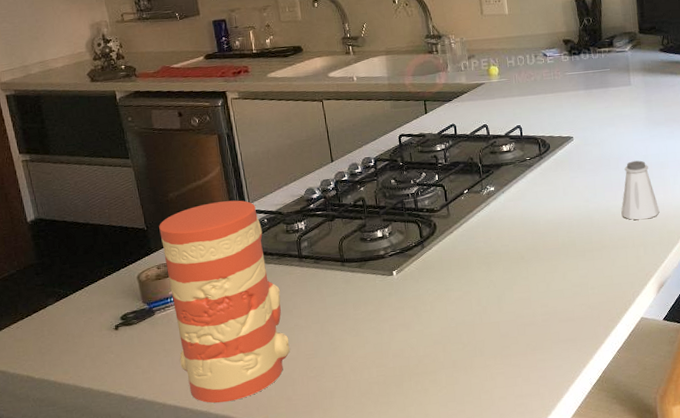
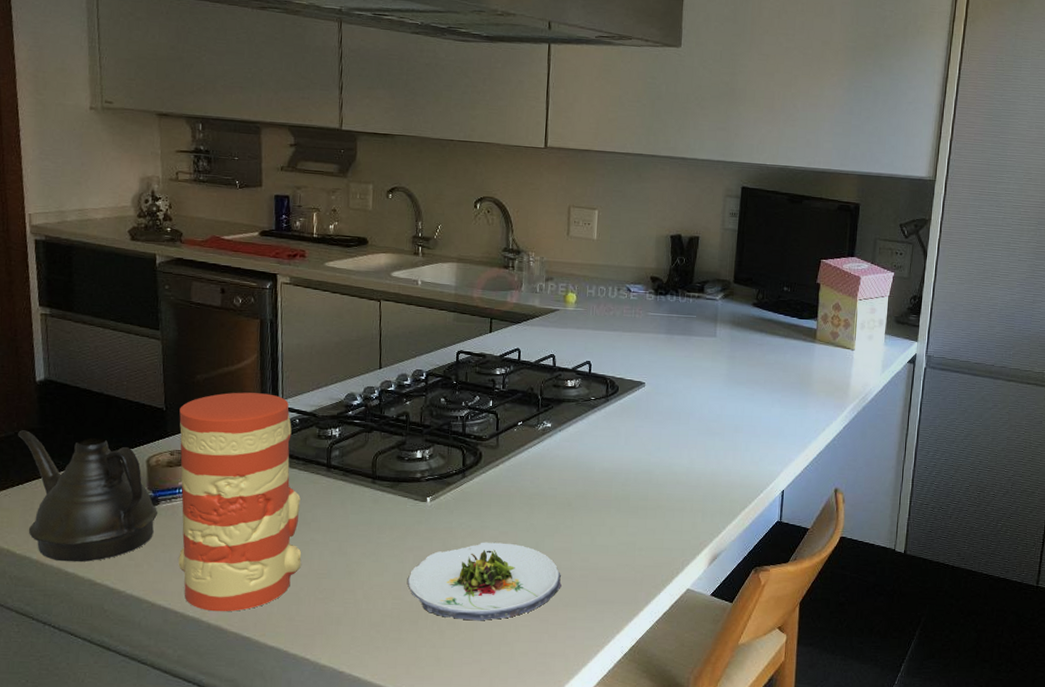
teapot: none [19,263,155,380] -> present [18,430,158,563]
salad plate: none [387,300,527,377] -> present [407,542,562,621]
saltshaker: present [621,160,660,220] -> none [684,419,726,484]

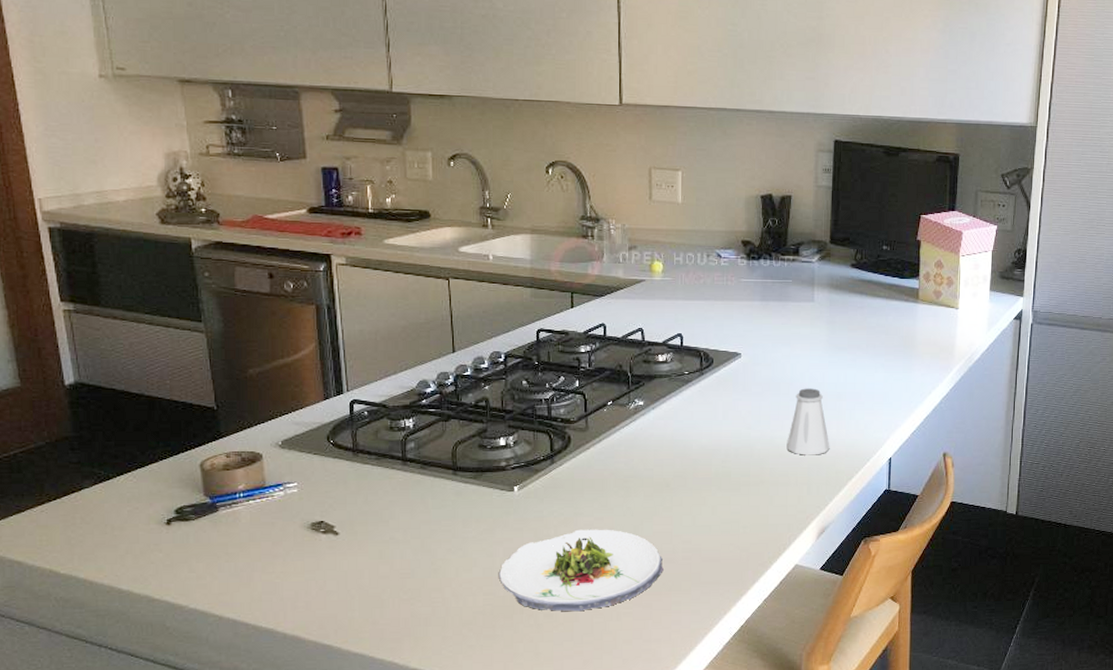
teapot: present [18,430,158,563] -> none [50,439,218,579]
vase: present [178,392,302,612] -> none [233,385,382,621]
saltshaker: none [684,419,726,484] -> present [786,388,830,455]

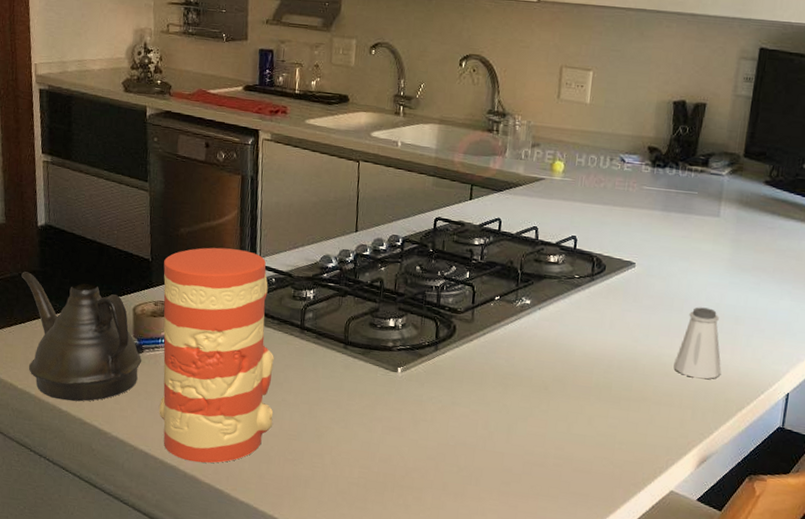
teapot: none [50,439,218,579] -> present [21,271,142,402]
vase: none [233,385,382,621] -> present [159,247,274,463]
salad plate: present [498,529,664,612] -> none [374,418,533,500]

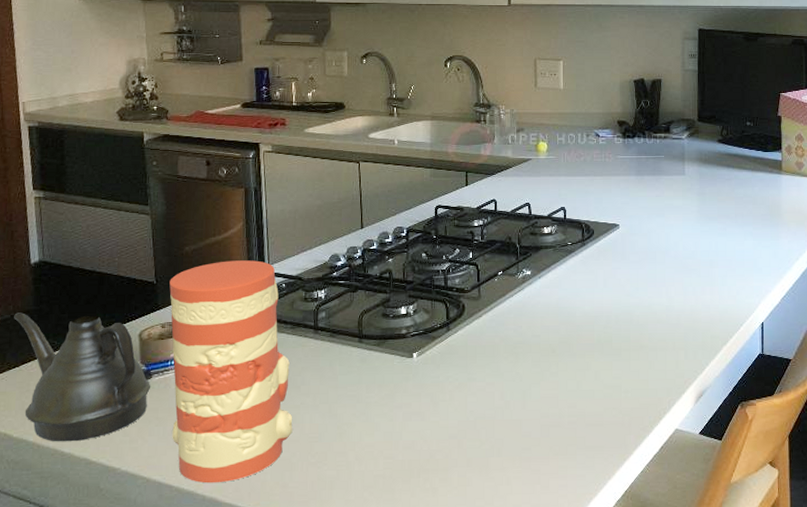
saltshaker: present [674,307,722,380] -> none [664,256,705,321]

